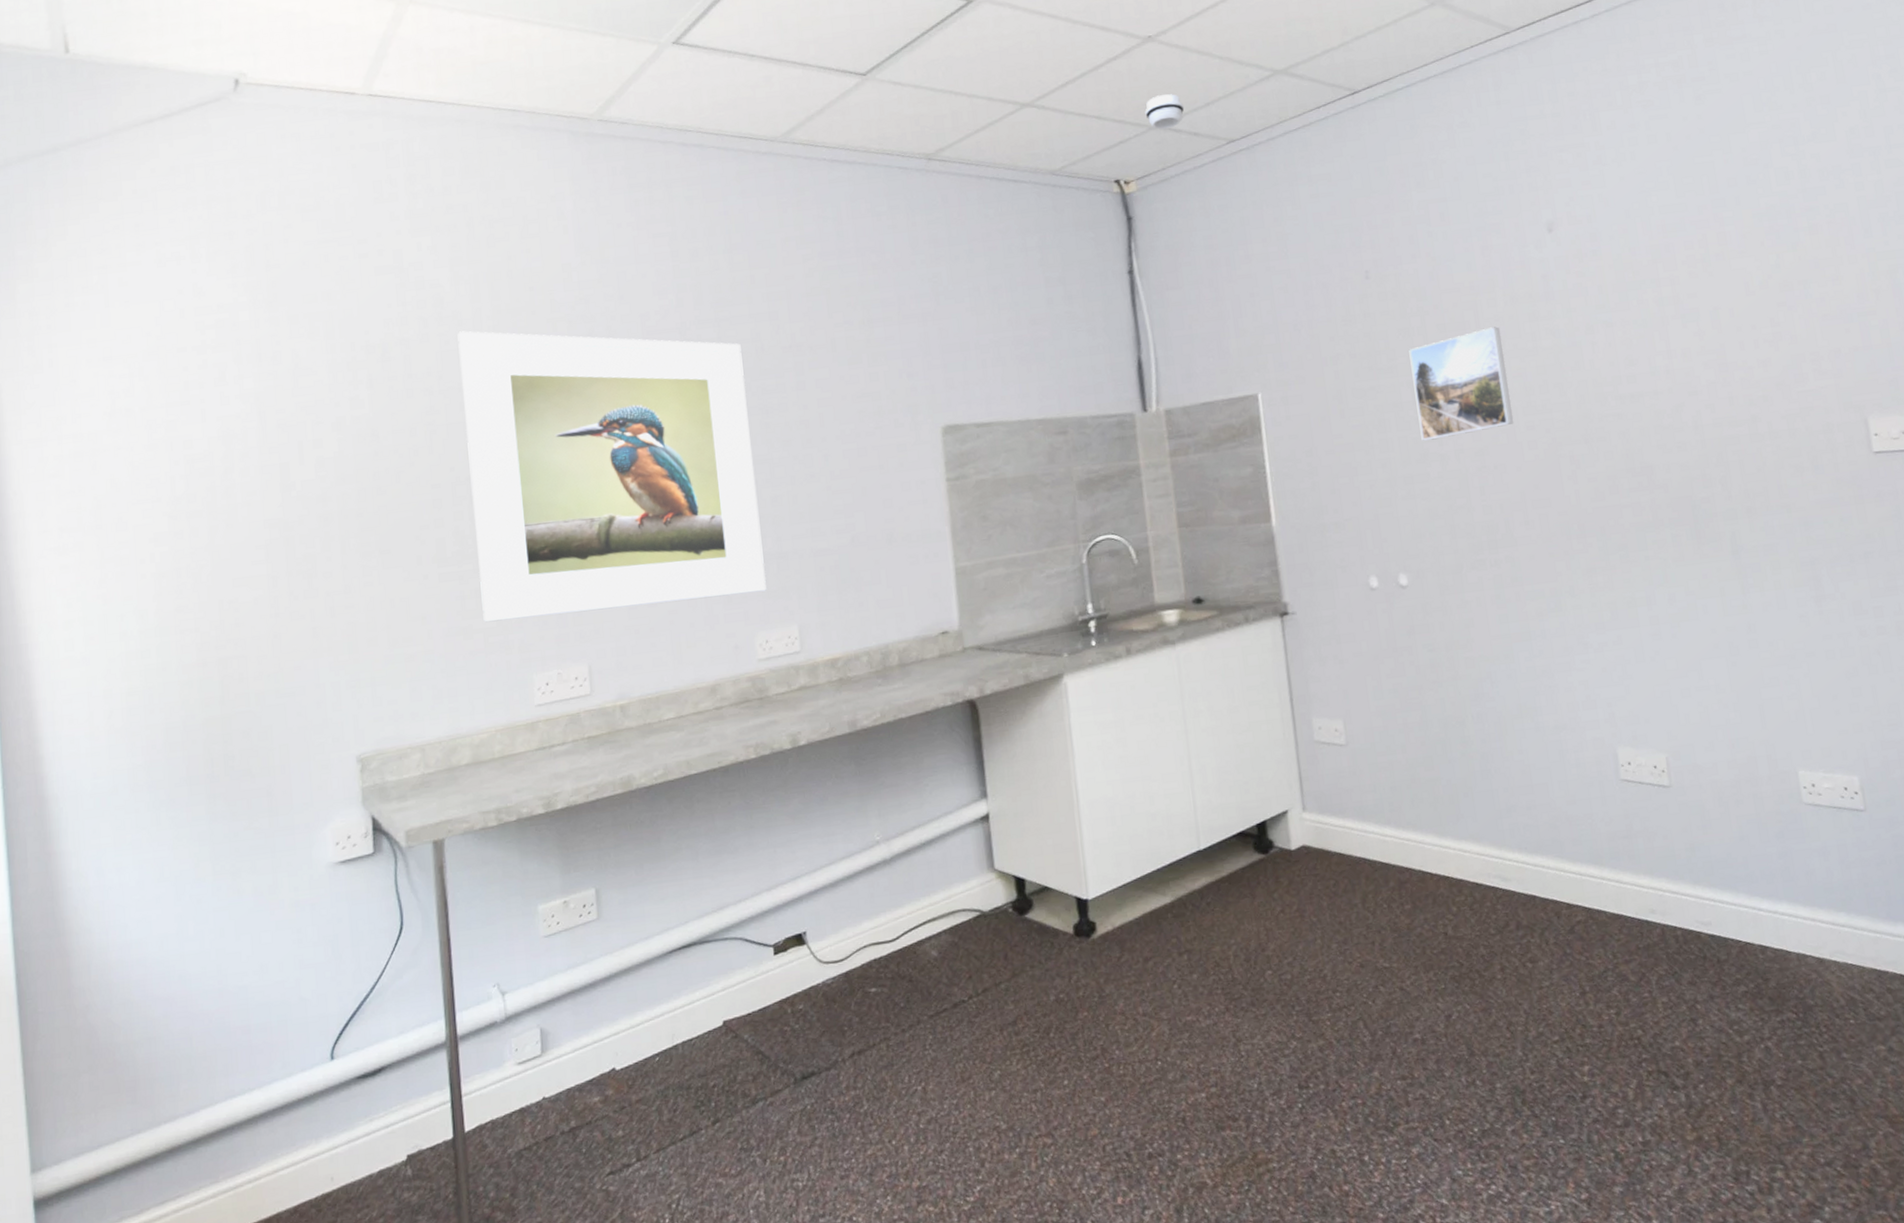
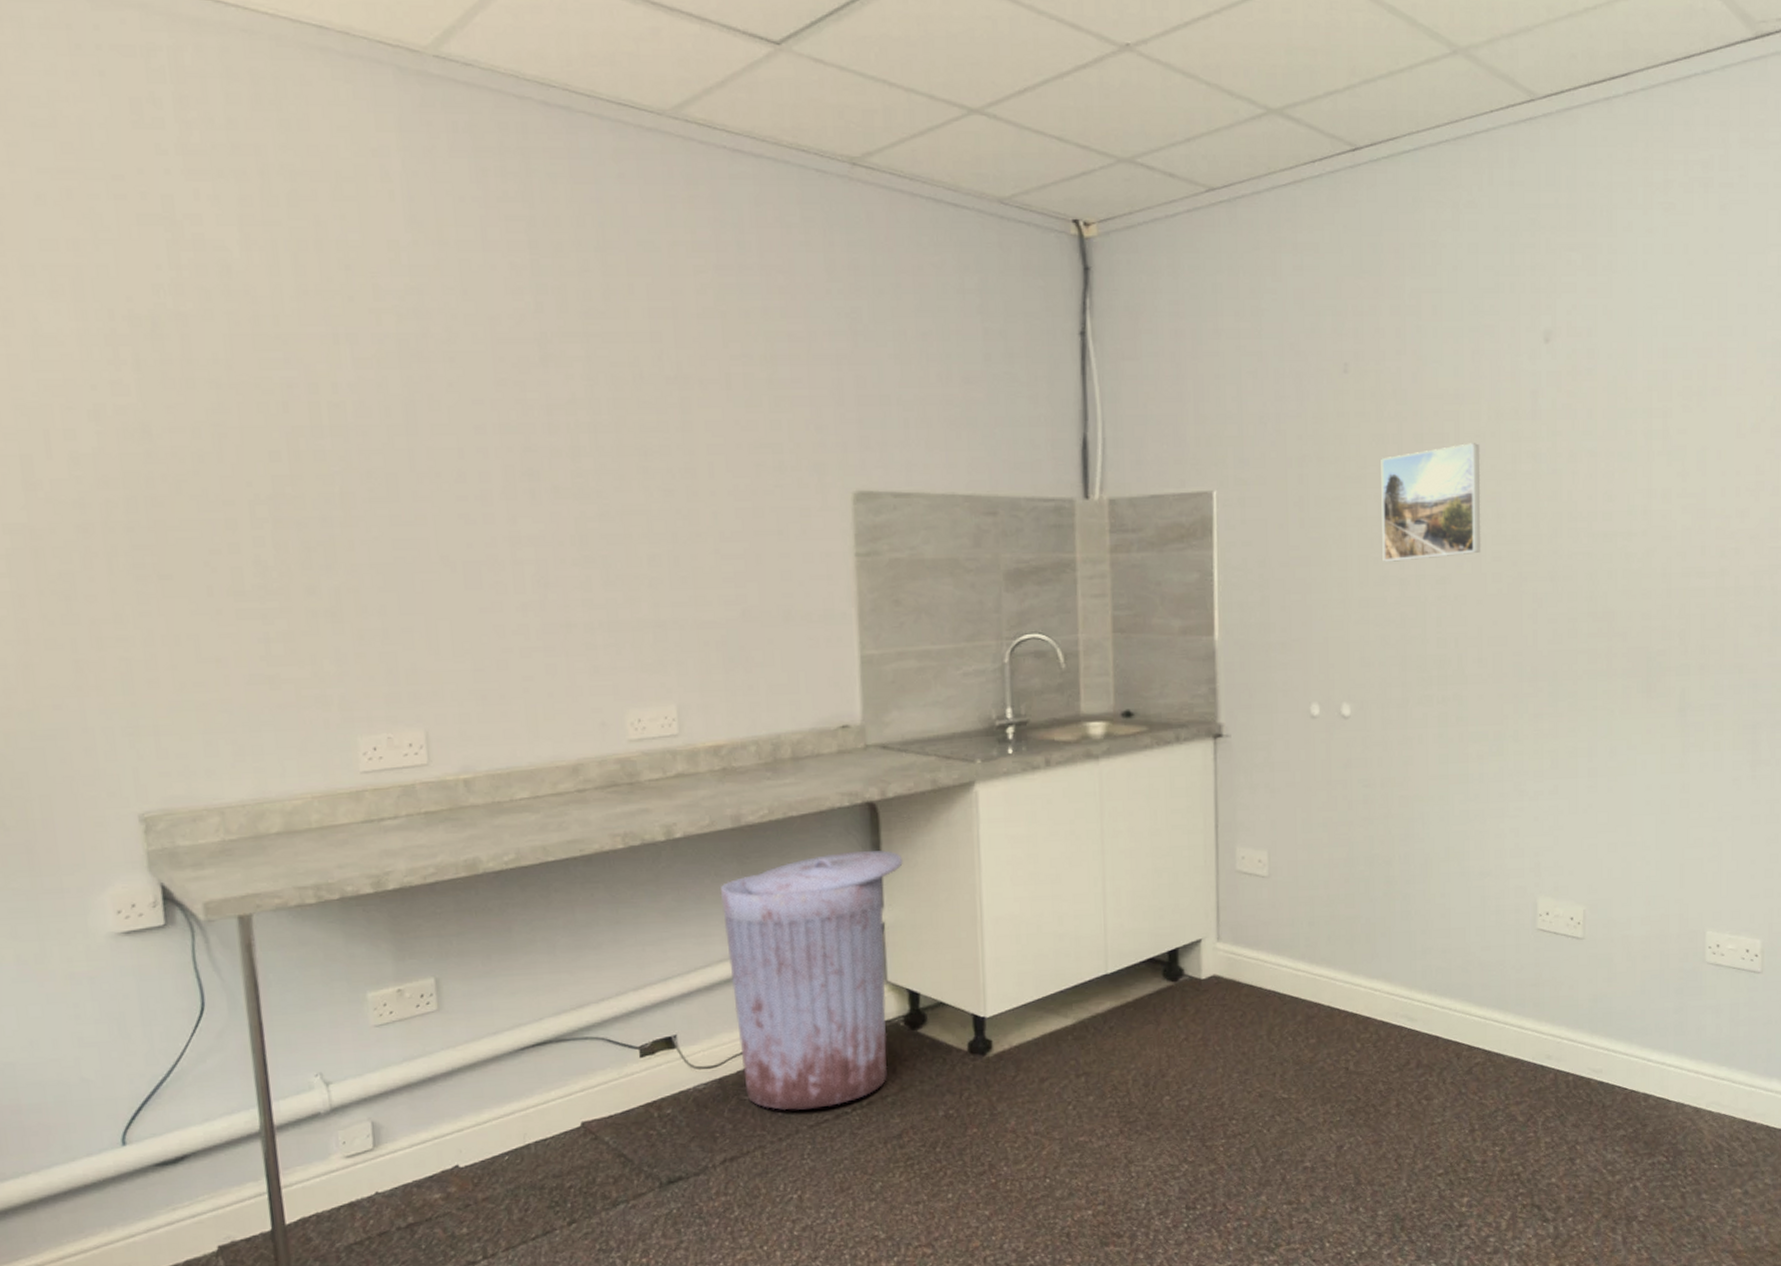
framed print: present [457,331,767,623] -> none [251,311,640,672]
trash can: none [841,744,1003,1002] -> present [720,850,903,1111]
smoke detector: present [1145,94,1185,130] -> none [1114,121,1161,164]

